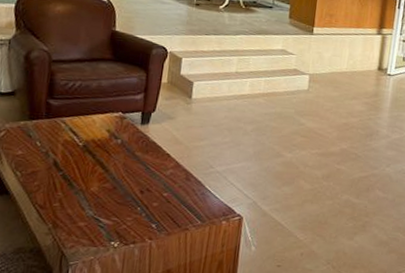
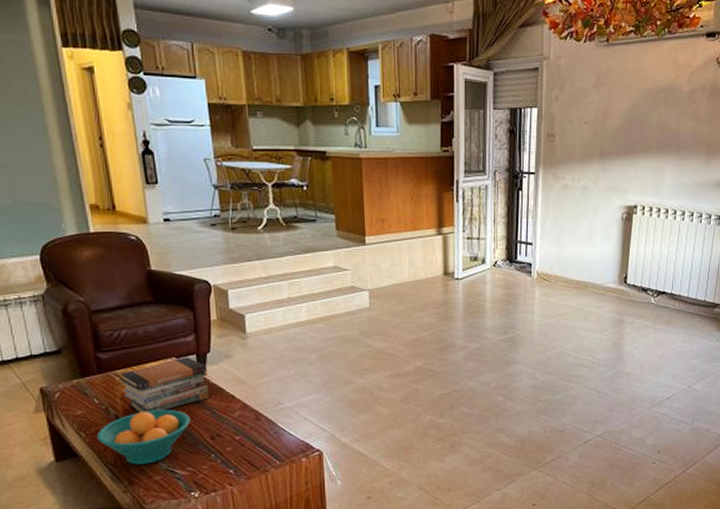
fruit bowl: none [31,158,125,210] -> present [96,409,191,465]
book stack: none [66,113,150,161] -> present [119,357,209,414]

